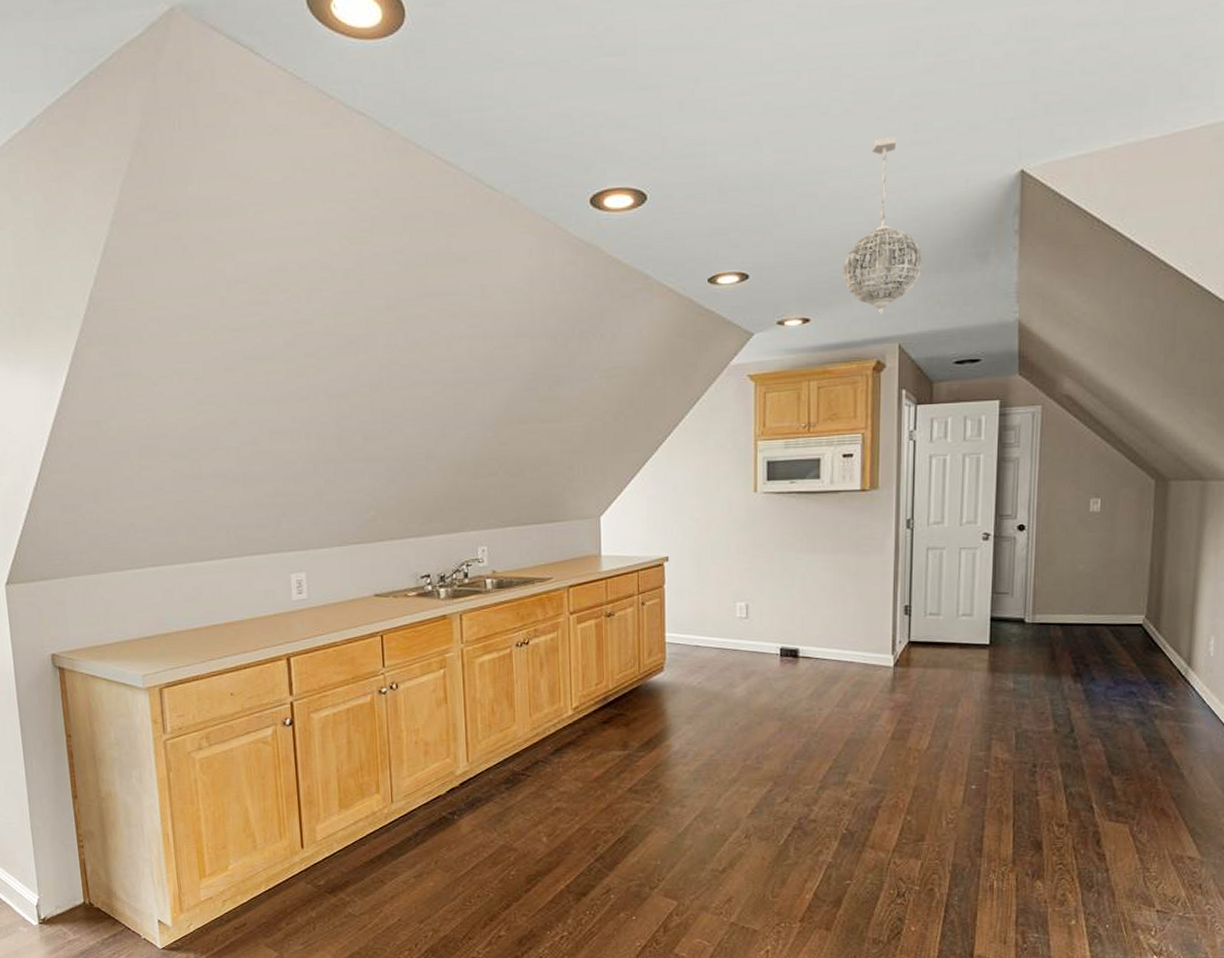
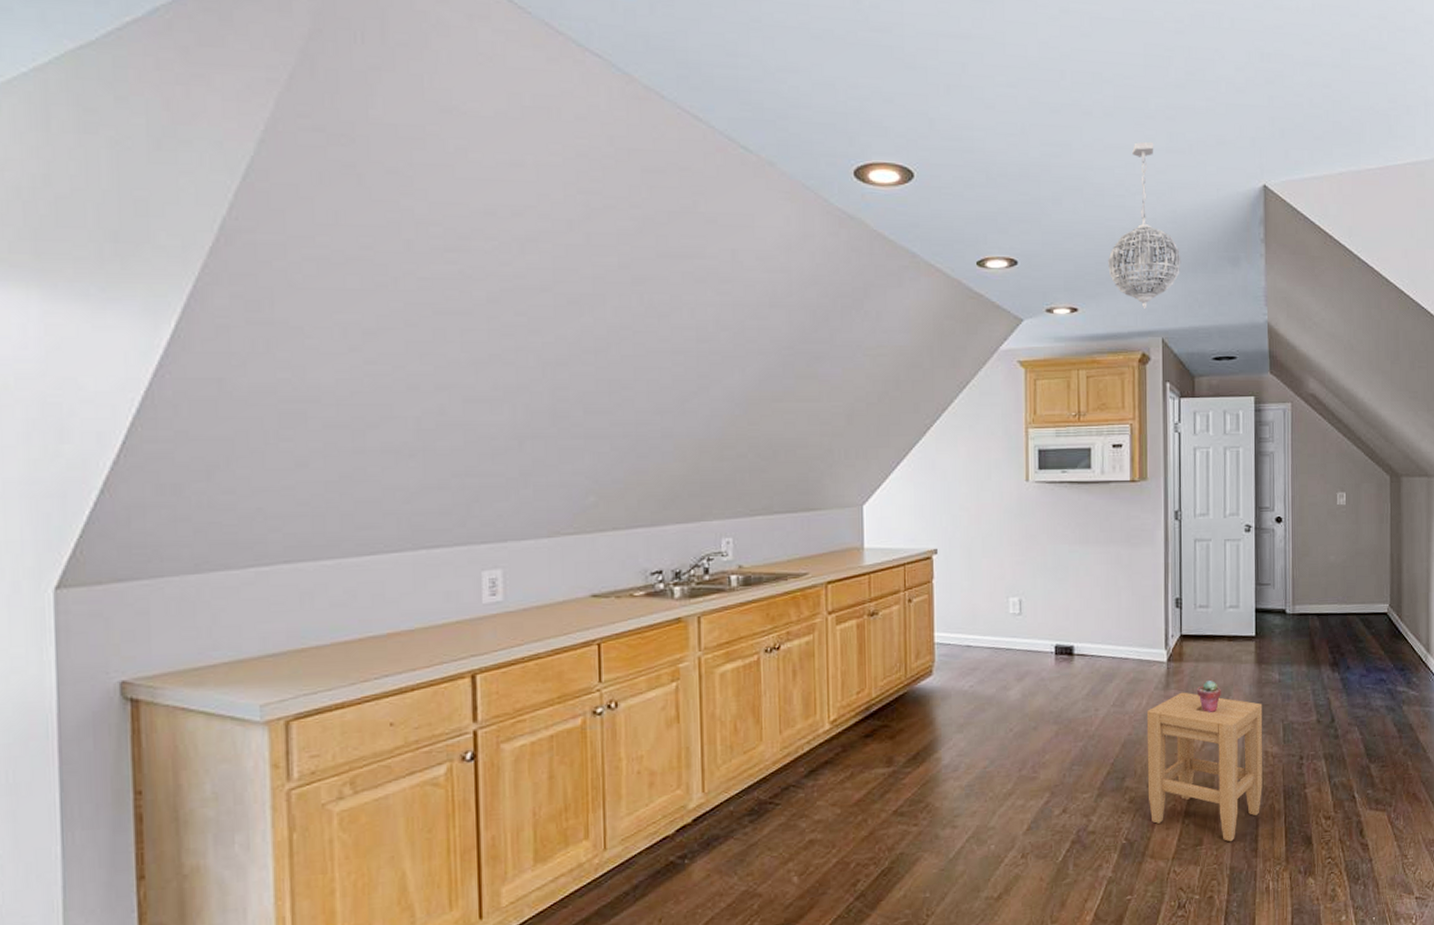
stool: none [869,696,994,841] -> present [1146,692,1263,842]
potted succulent: none [925,686,950,717] -> present [1197,681,1221,713]

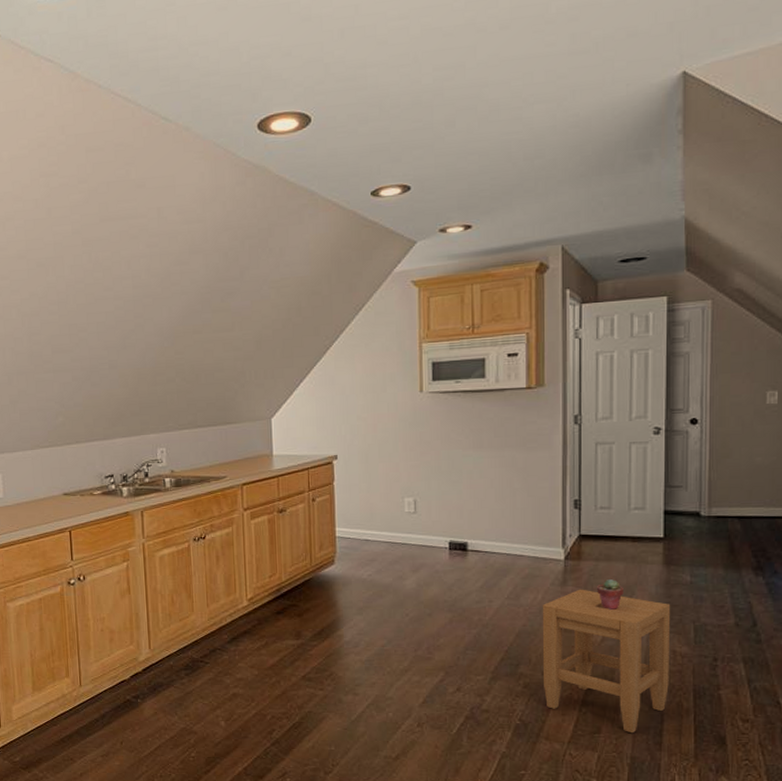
pendant light: present [1108,141,1181,310] -> none [504,47,584,219]

